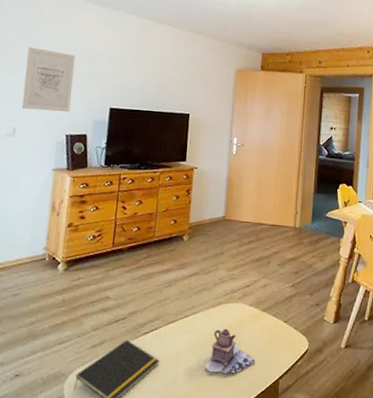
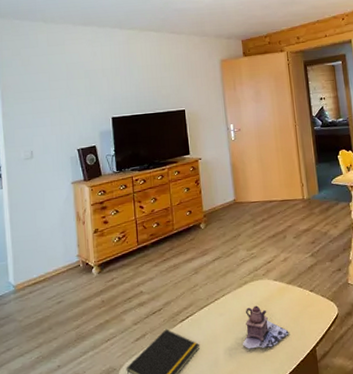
wall art: present [22,47,76,113] -> none [31,75,77,132]

